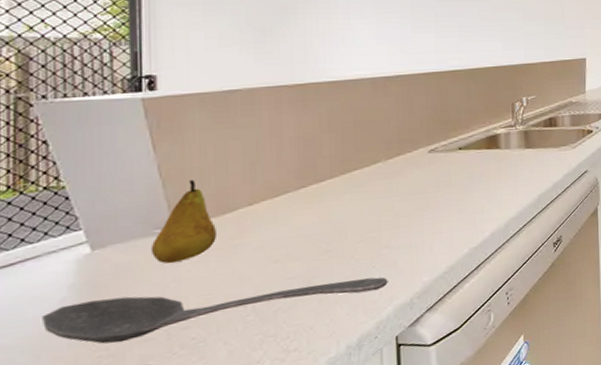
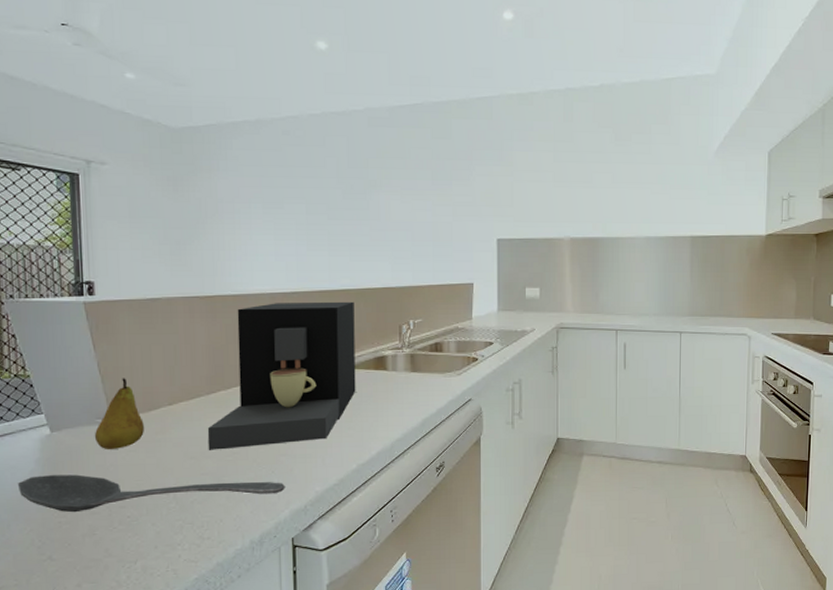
coffee maker: none [295,82,467,251] -> present [207,301,356,450]

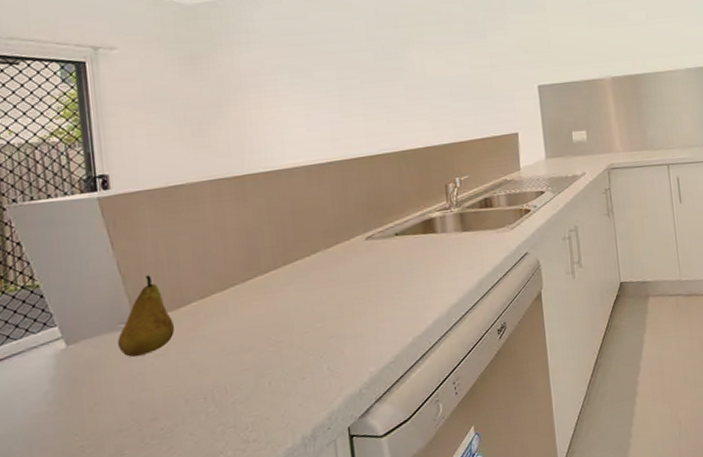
stirrer: present [18,474,285,513] -> none [31,367,337,435]
coffee maker: present [207,301,356,450] -> none [245,165,405,343]

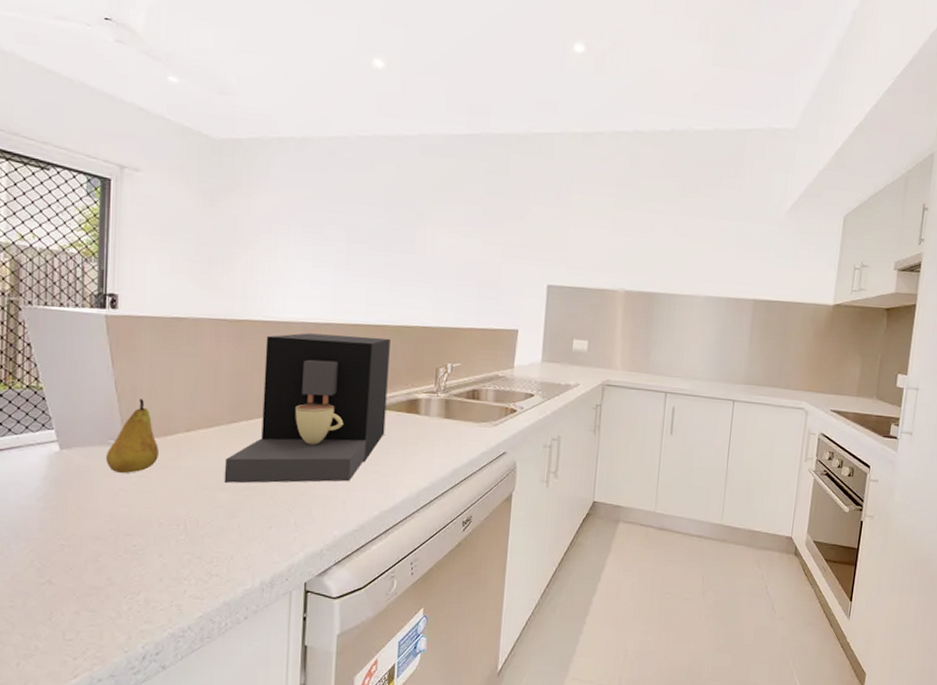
coffee maker: none [245,165,405,343] -> present [224,333,391,484]

